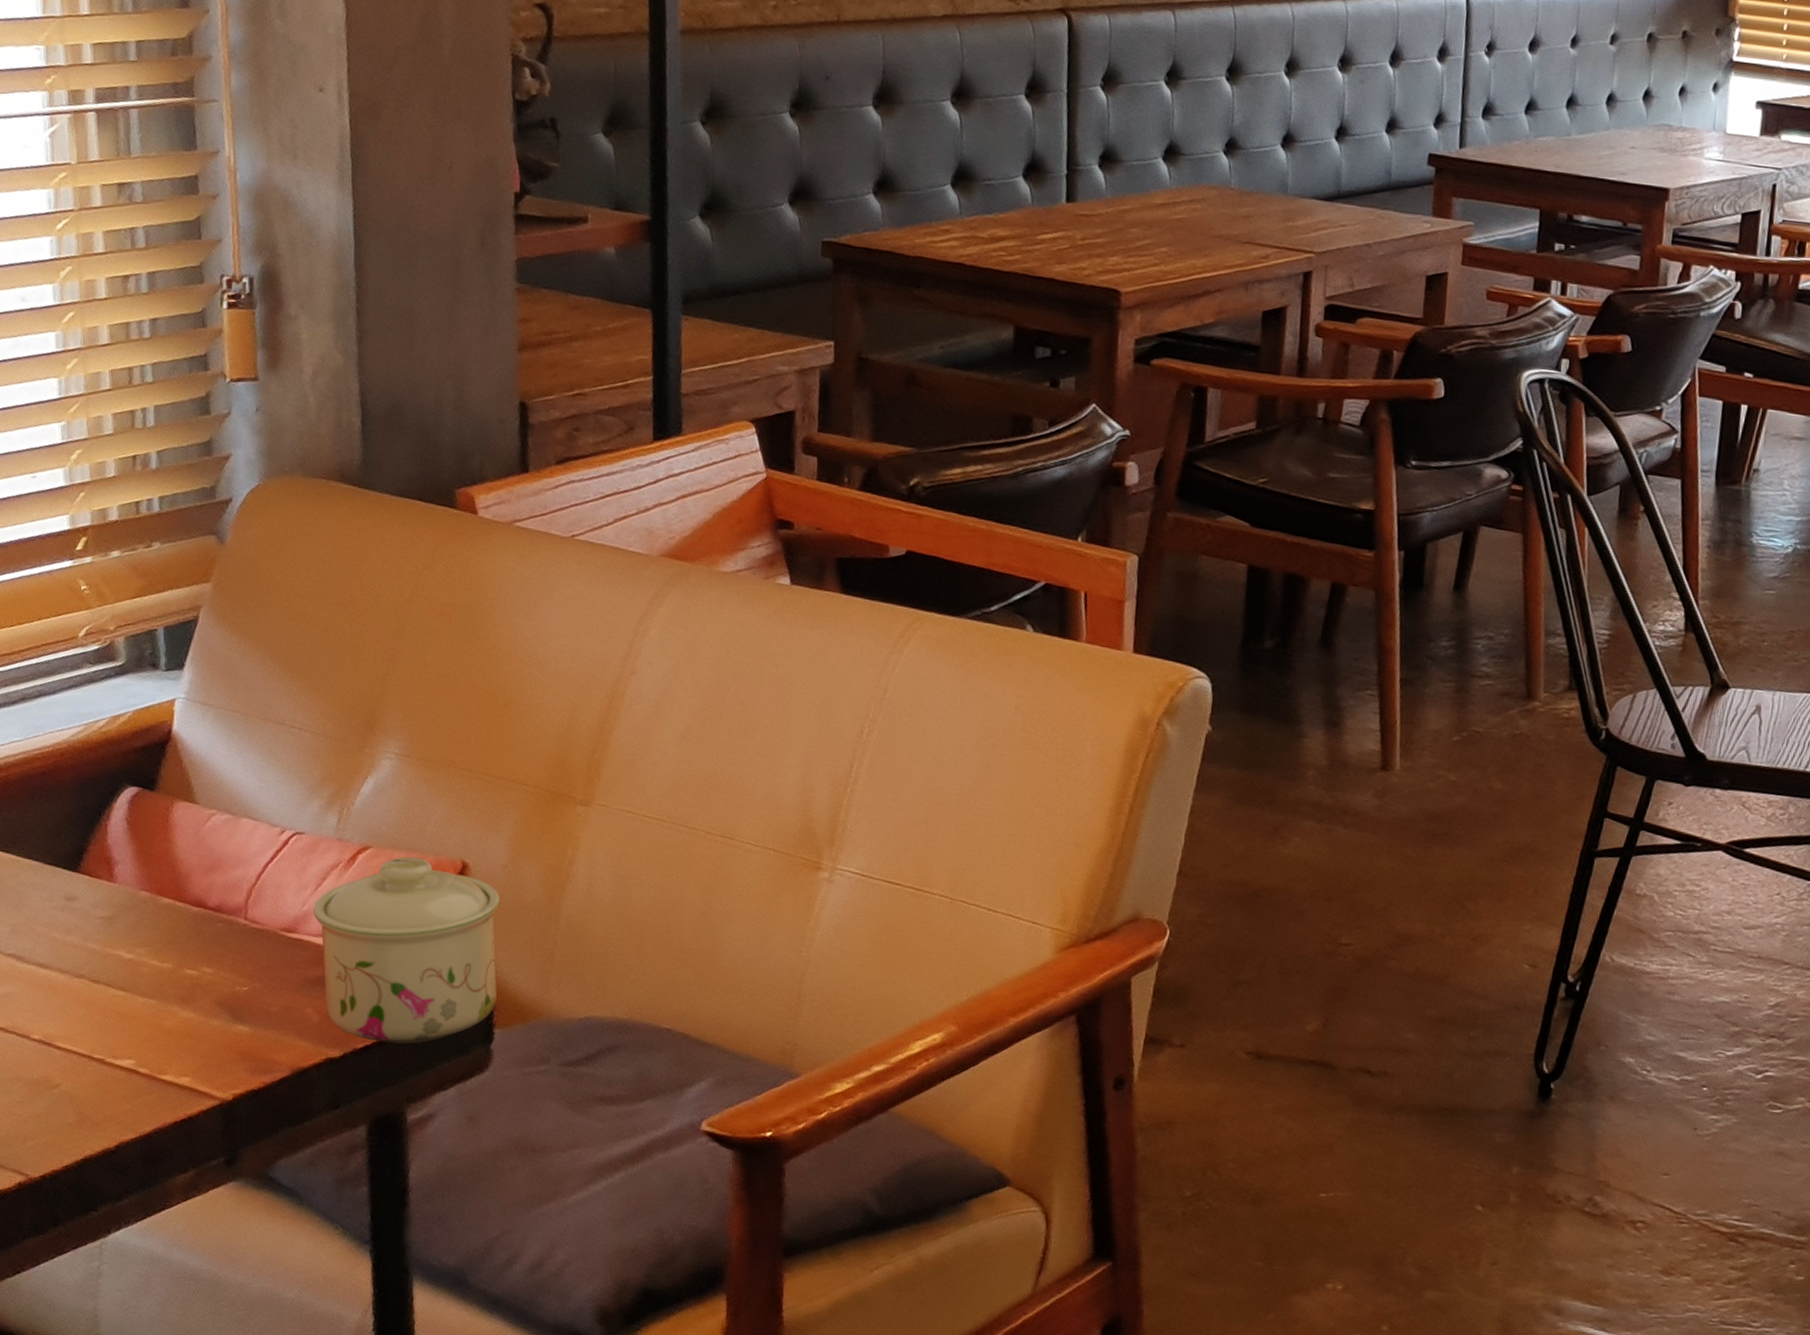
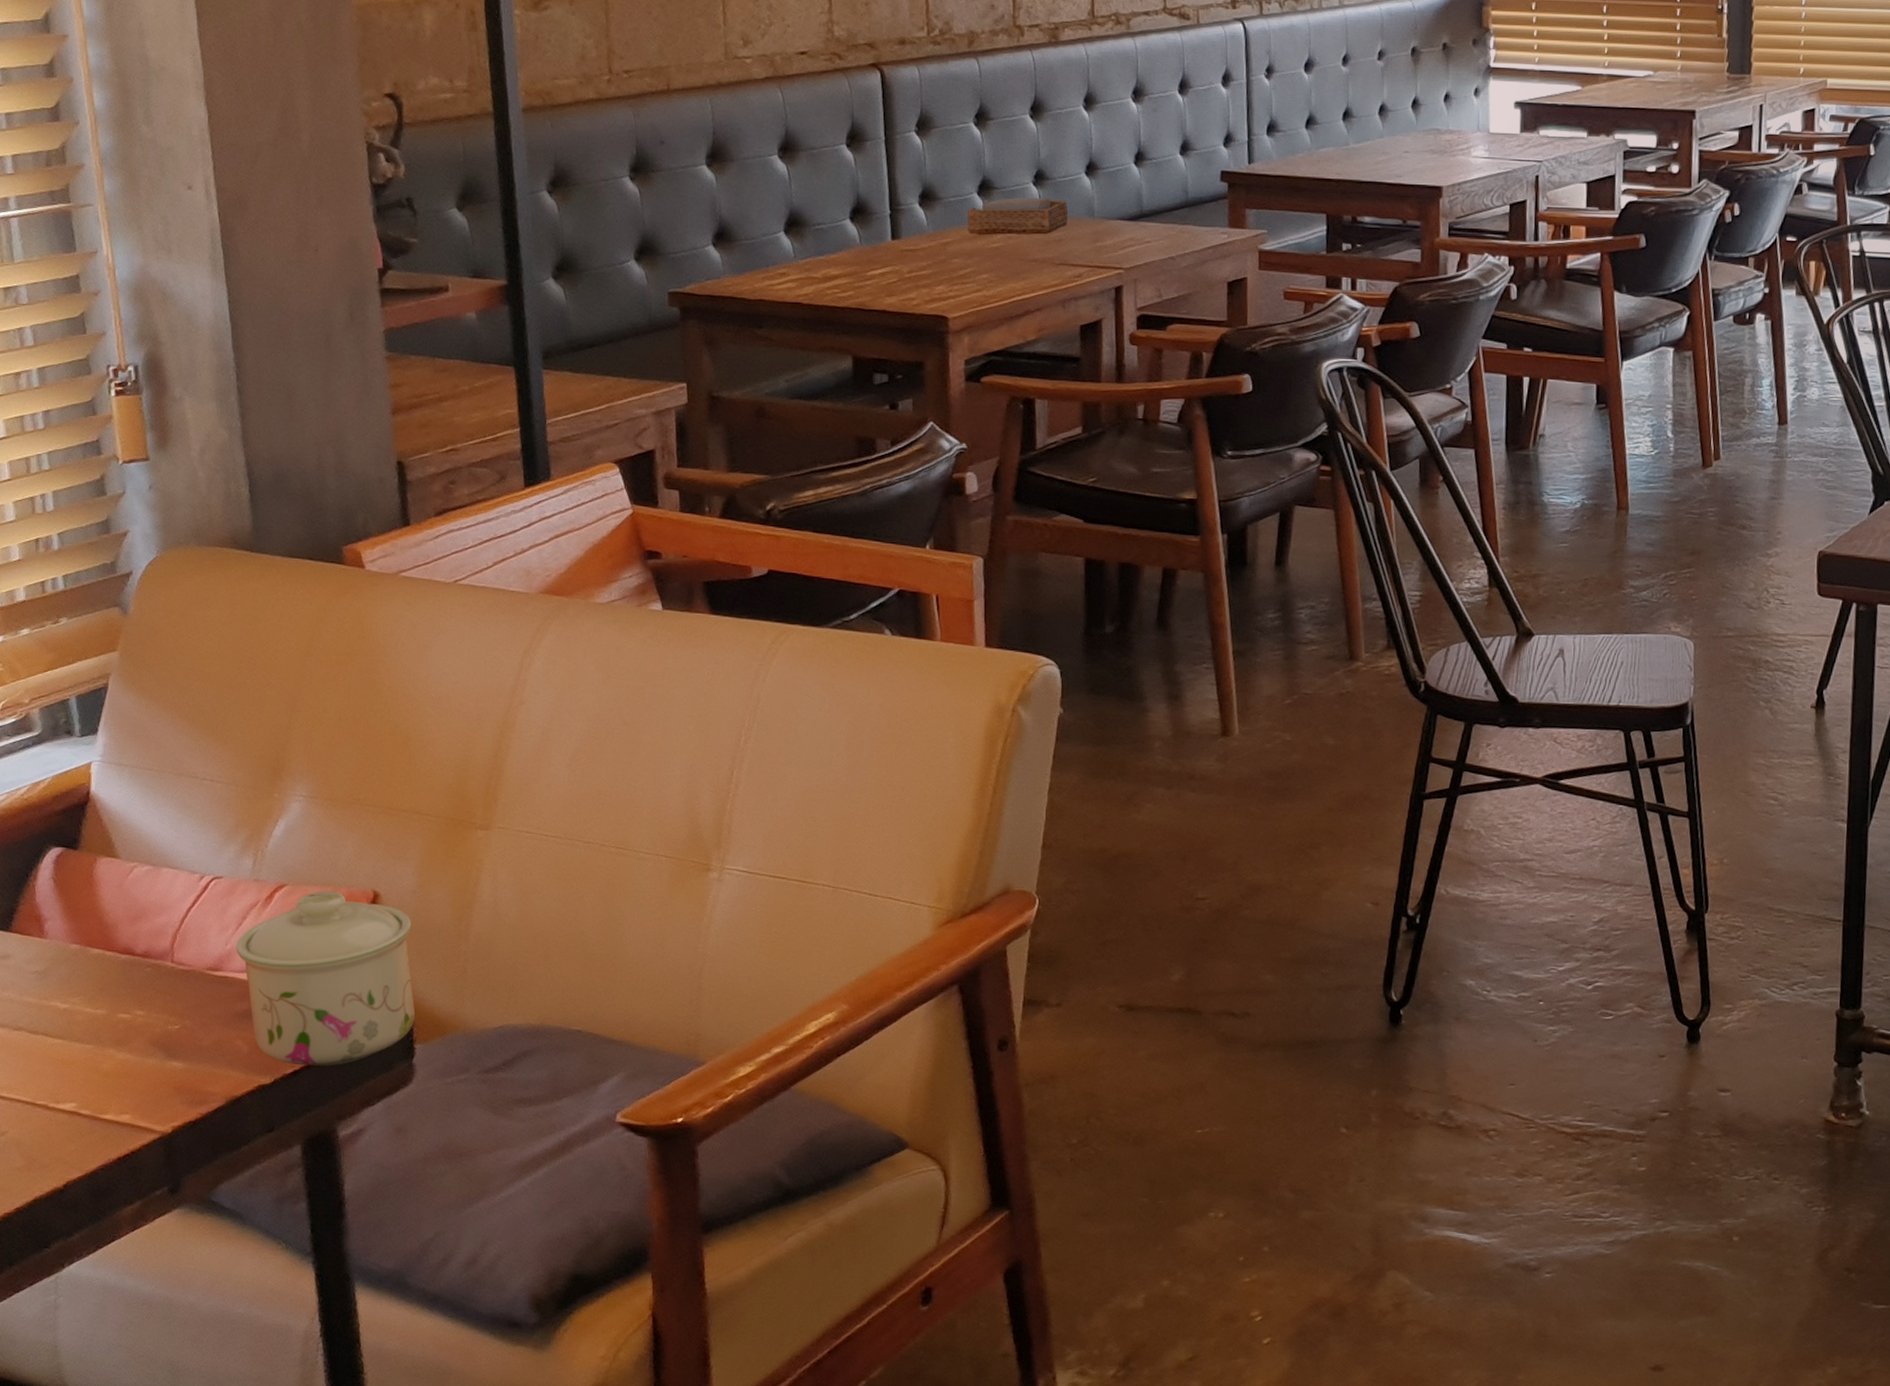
napkin holder: none [1149,166,1260,210] -> present [968,197,1069,236]

